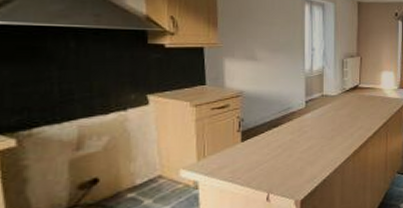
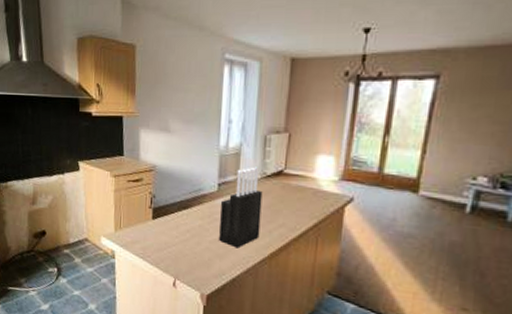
knife block: none [309,84,344,153] -> present [219,167,263,249]

